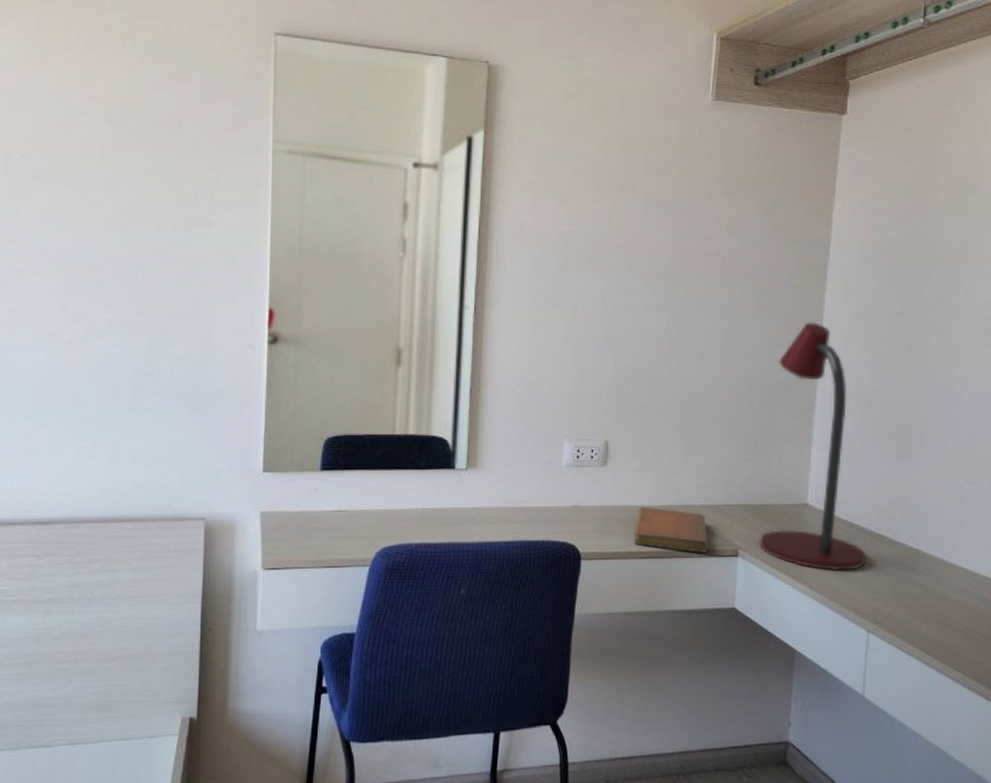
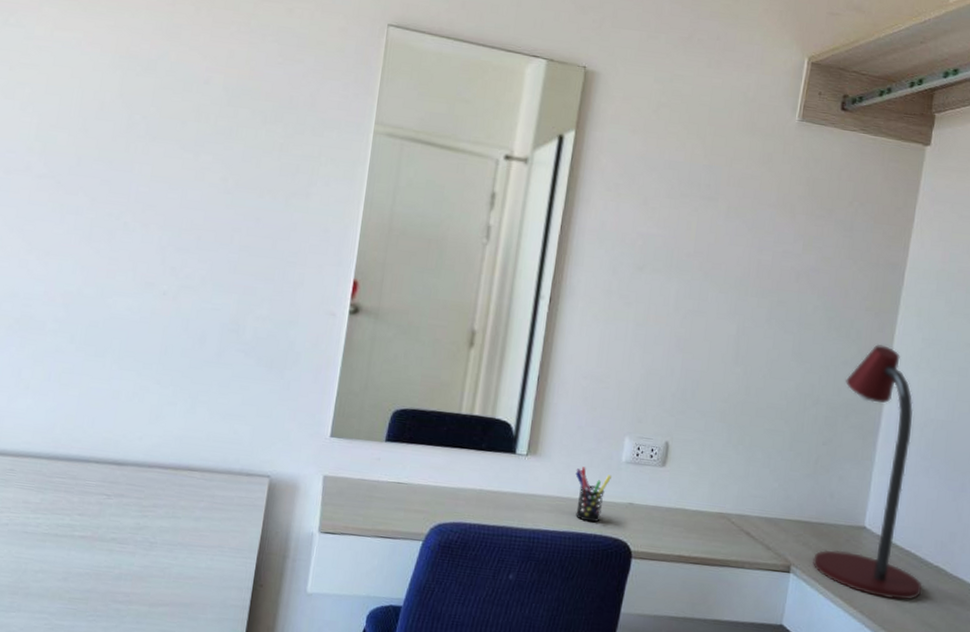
pen holder: none [517,475,554,529] -> present [575,467,612,523]
notebook: present [633,506,708,553] -> none [685,511,761,565]

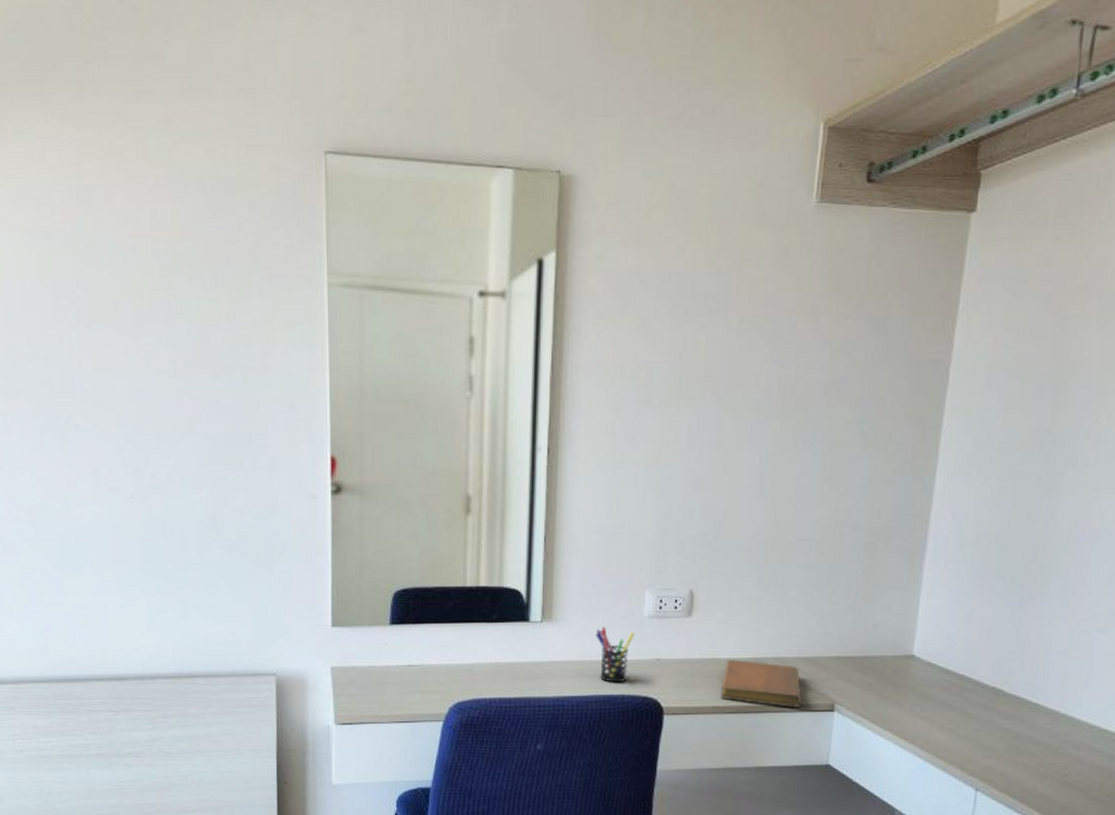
notebook: none [685,511,761,565] -> present [720,659,802,708]
desk lamp: present [813,344,922,601] -> none [858,456,979,726]

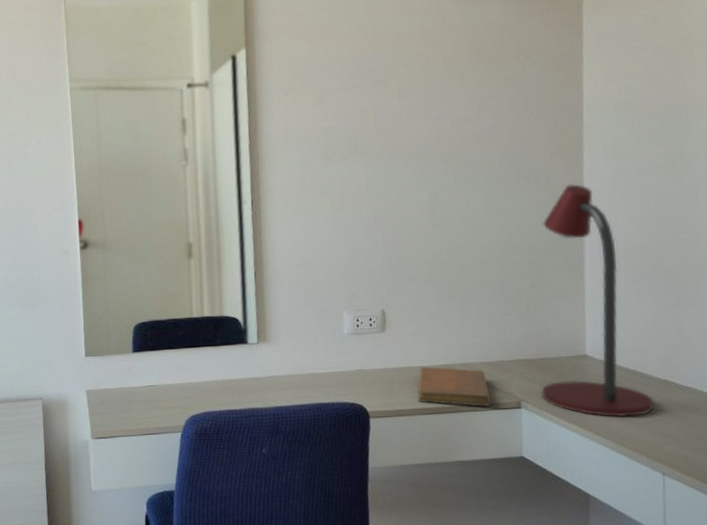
pen holder: present [595,627,634,683] -> none [304,345,338,393]
desk lamp: none [858,456,979,726] -> present [541,184,654,417]

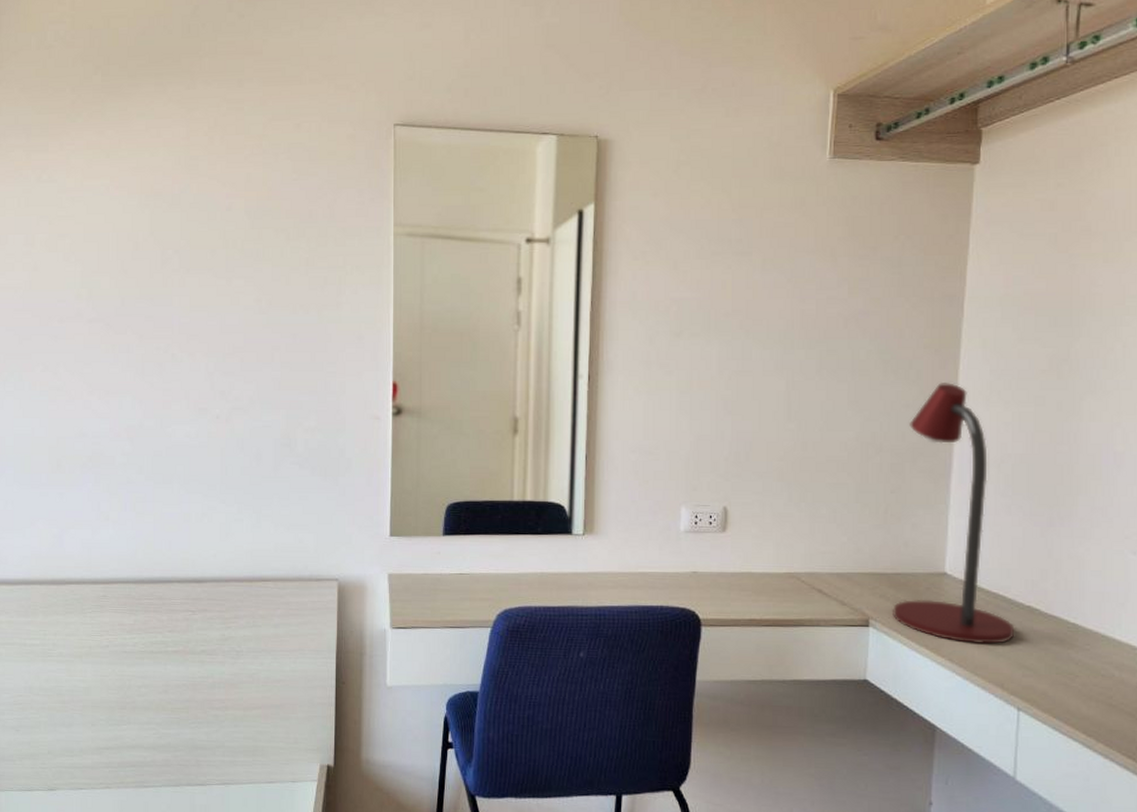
notebook: present [417,366,491,407] -> none [755,573,836,622]

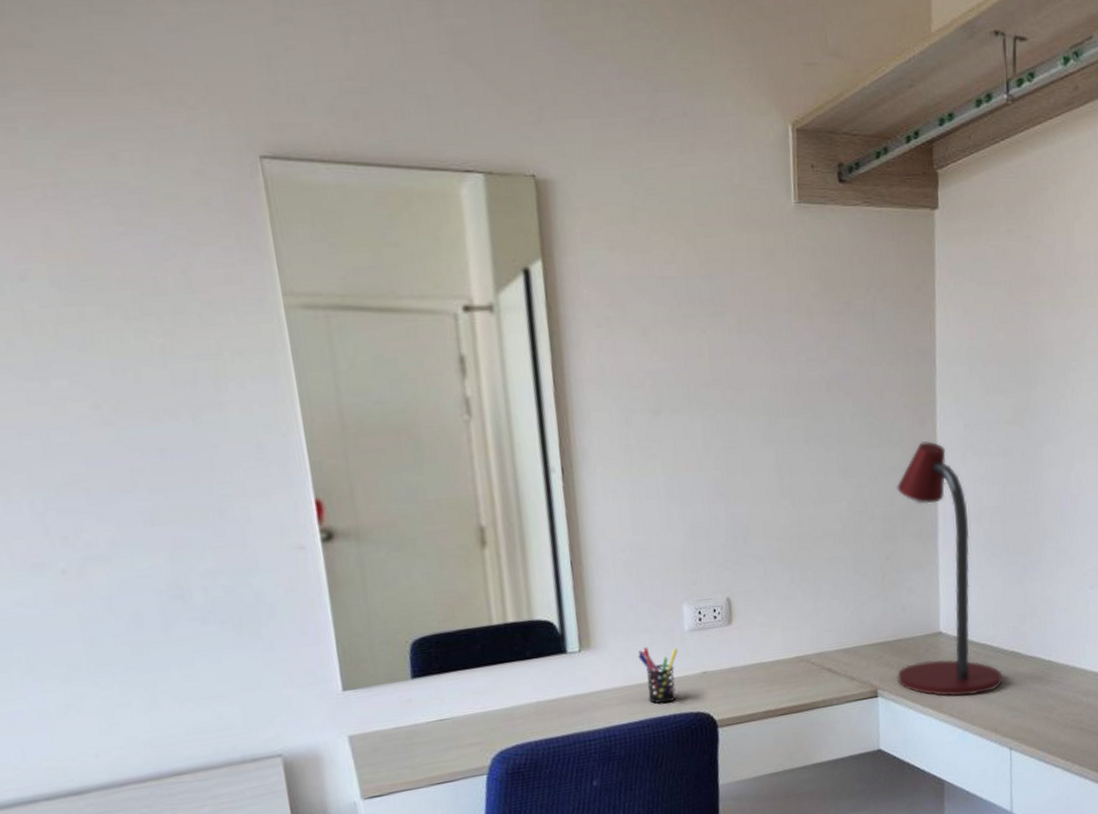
pen holder: none [634,540,671,594] -> present [638,647,678,704]

